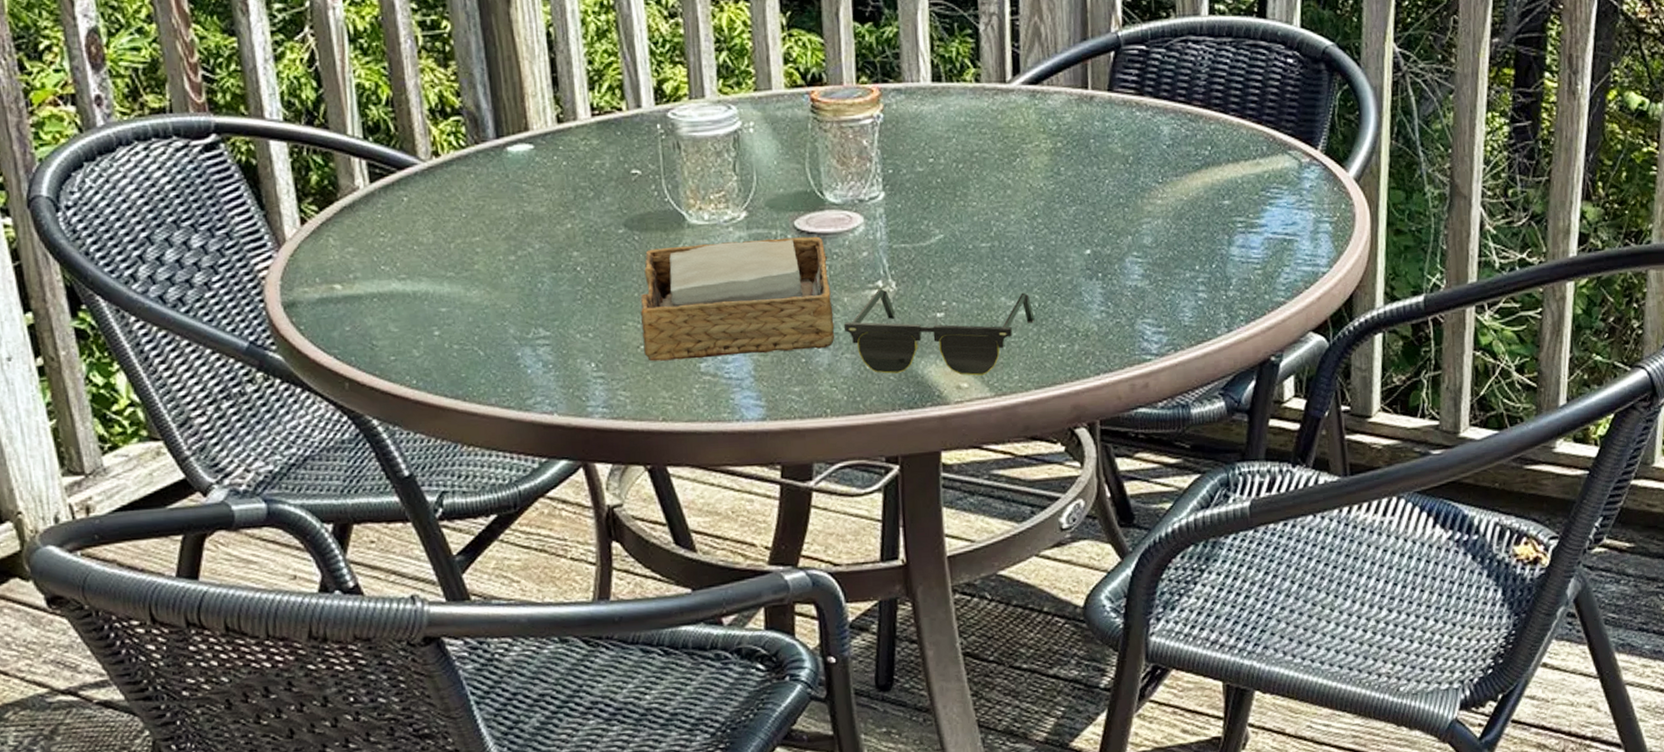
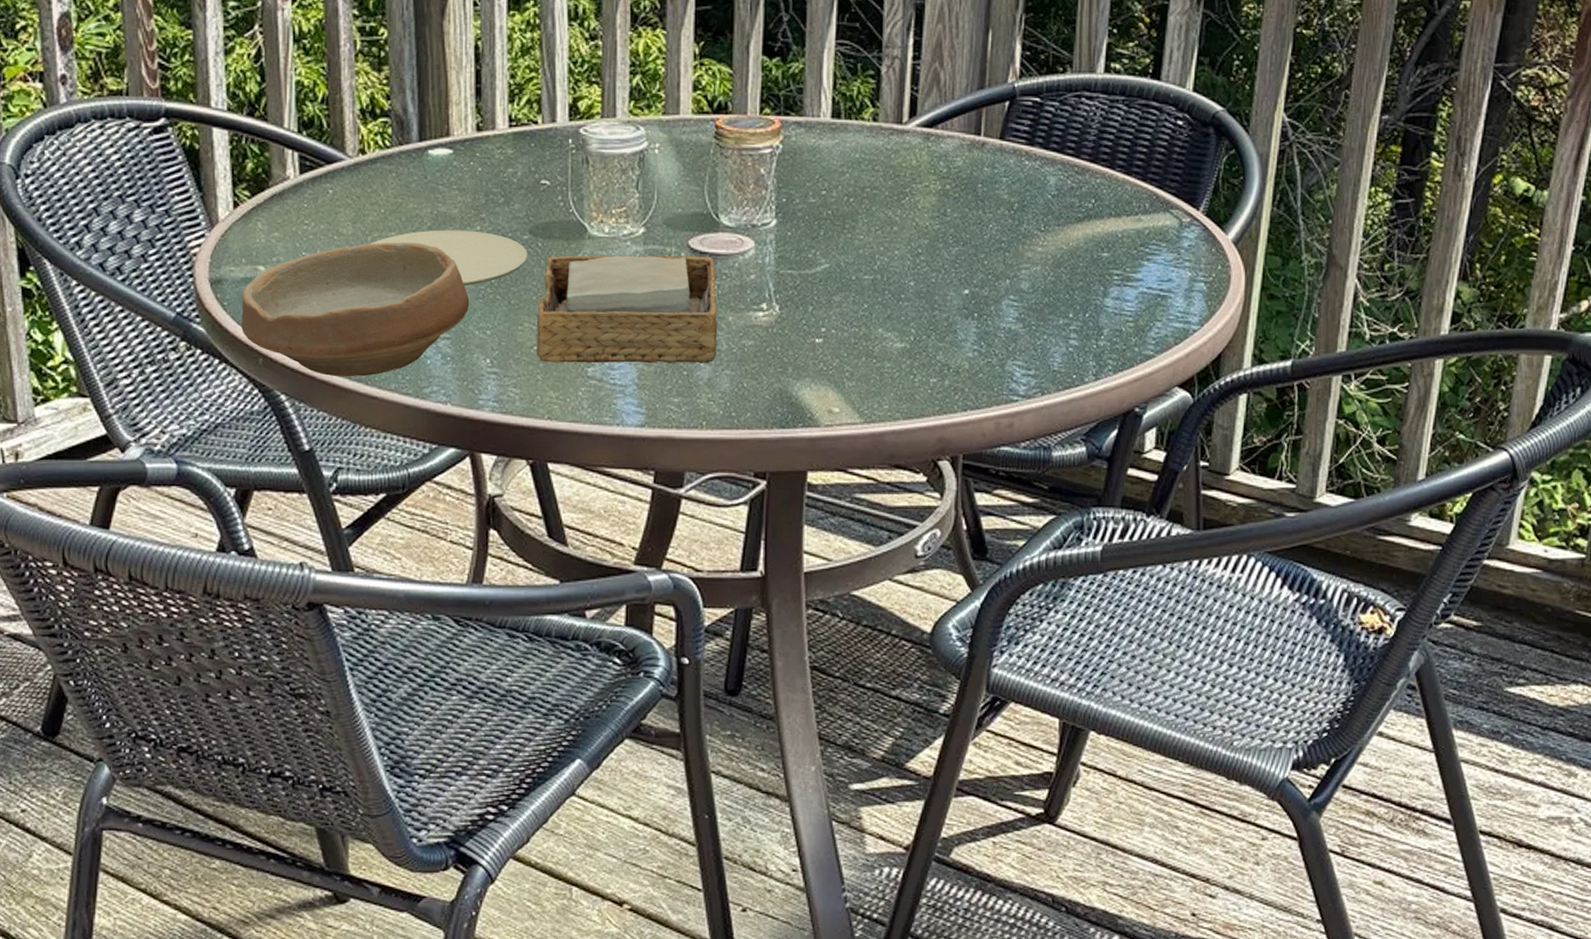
bowl: none [319,246,568,396] -> present [241,242,470,377]
plate: none [454,228,624,288] -> present [370,229,527,286]
sunglasses: present [844,288,1035,376] -> none [727,310,909,402]

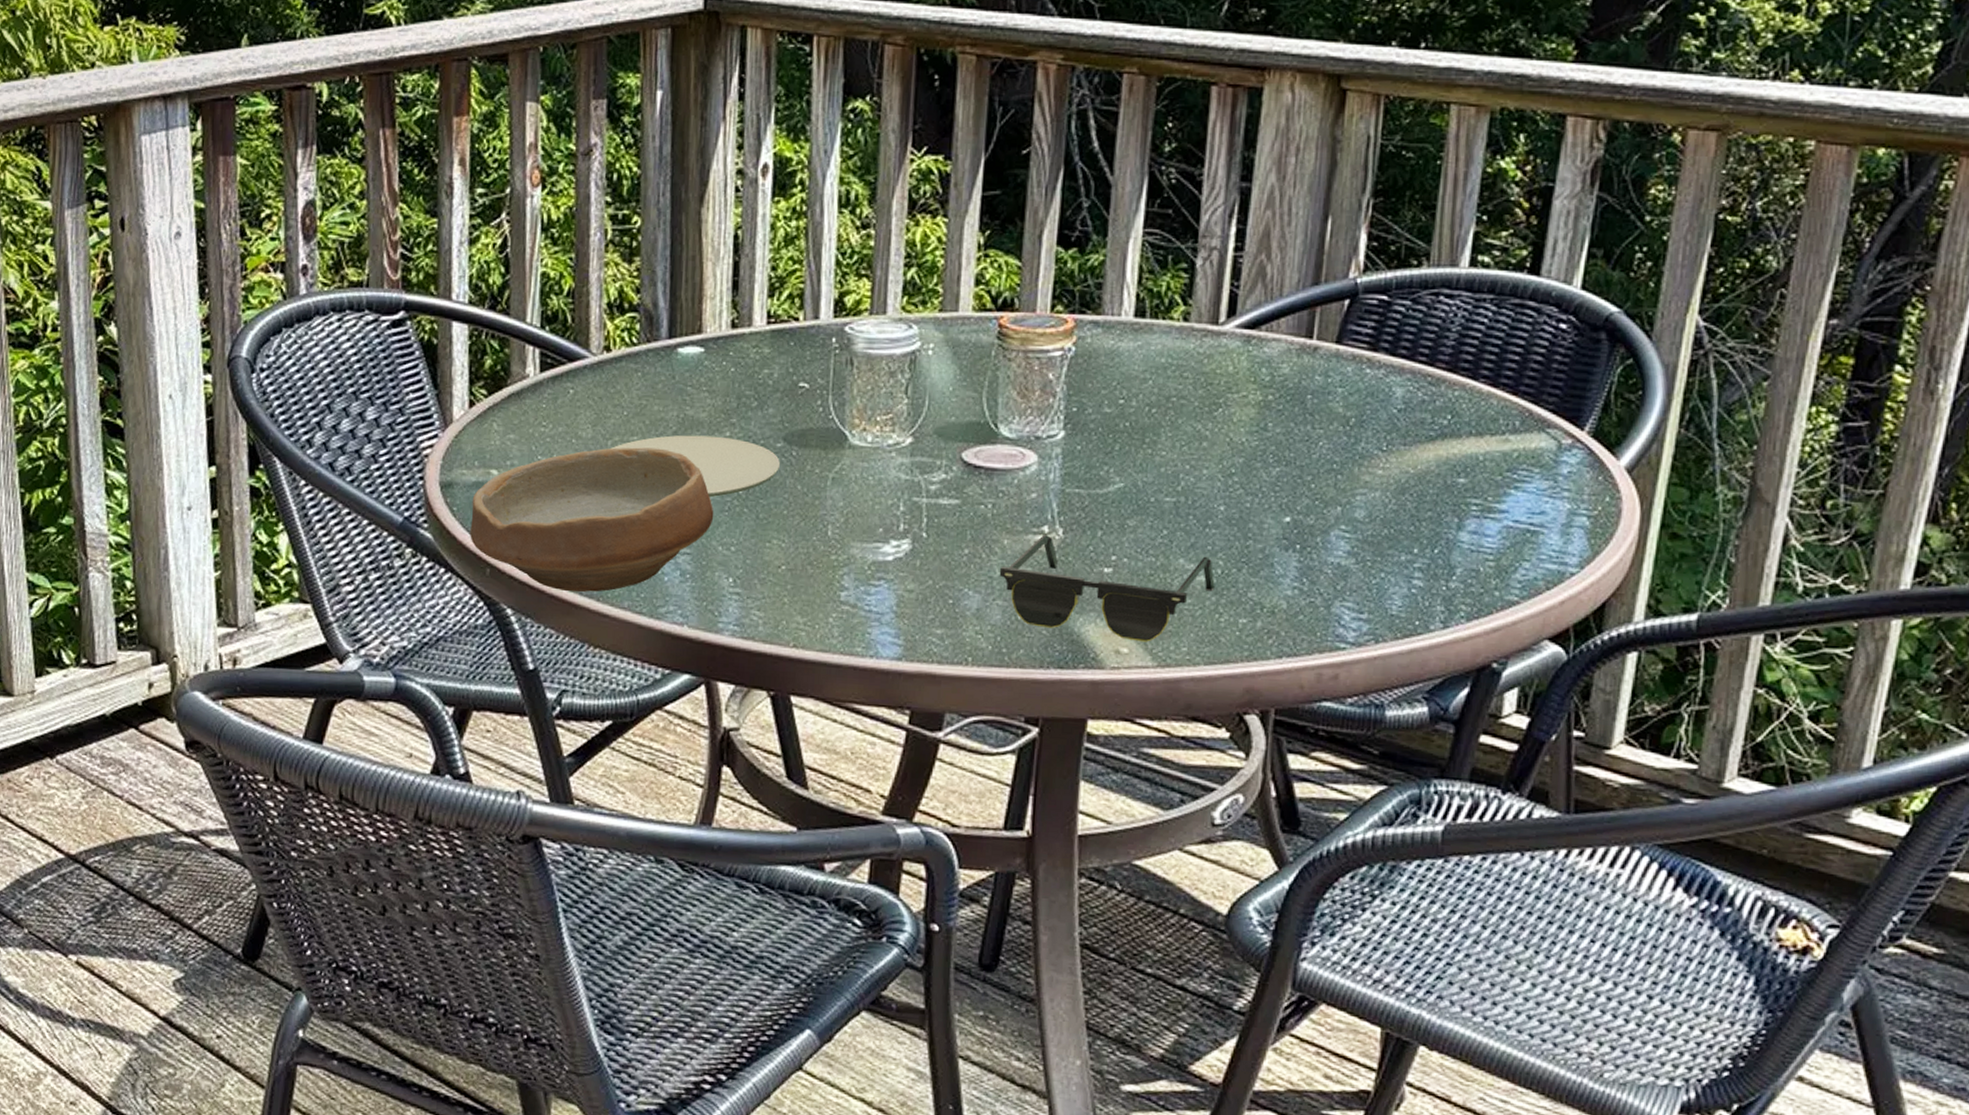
napkin holder: present [537,255,718,364] -> none [784,466,993,592]
sunglasses: none [727,310,909,402] -> present [1000,533,1215,642]

